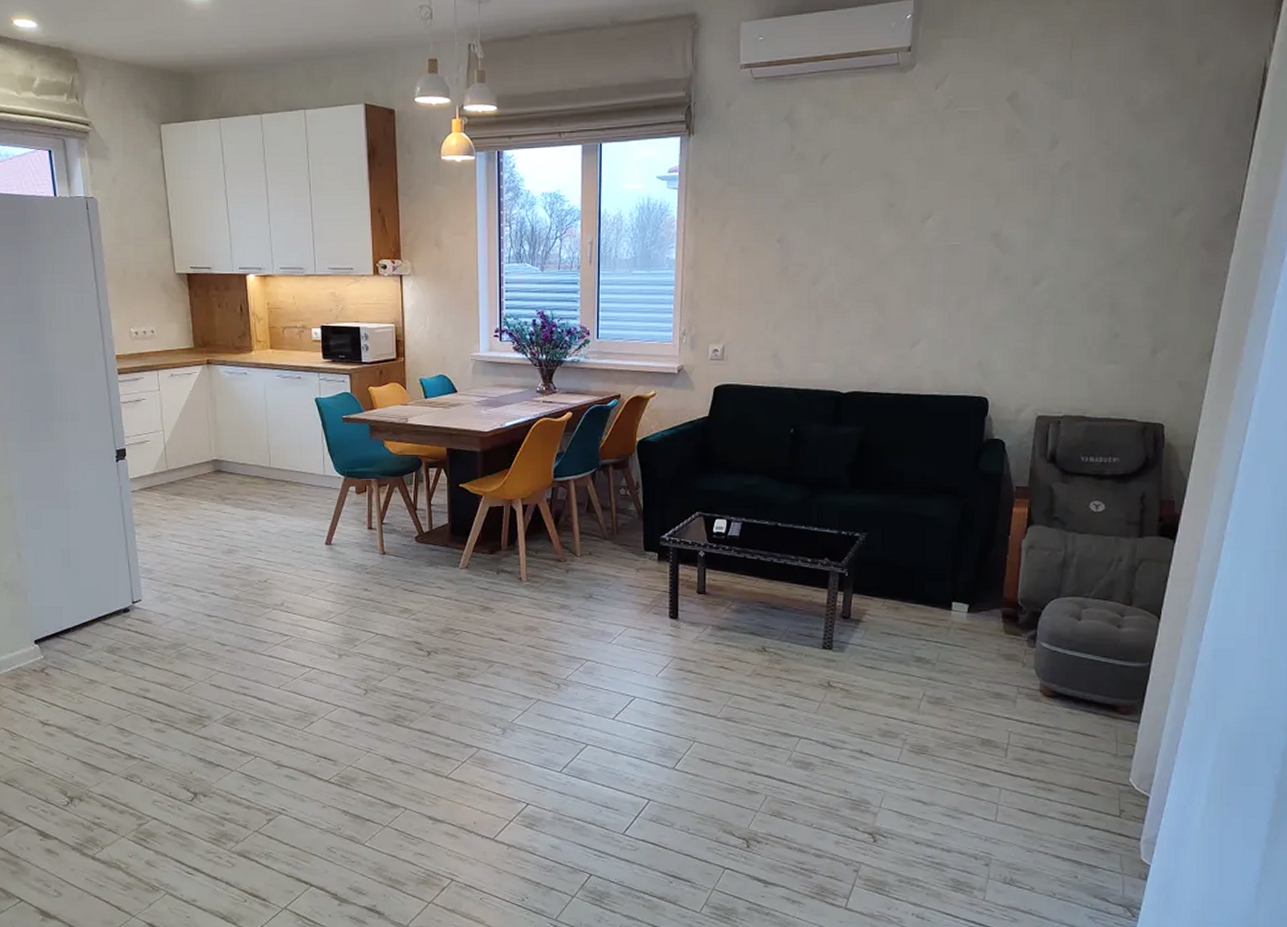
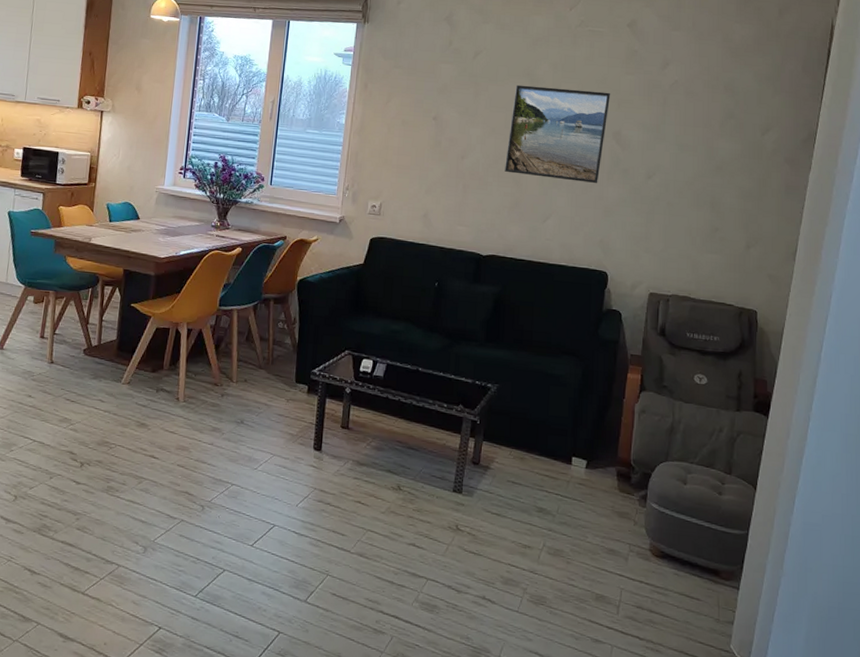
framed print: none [864,186,988,297] -> present [505,84,611,183]

